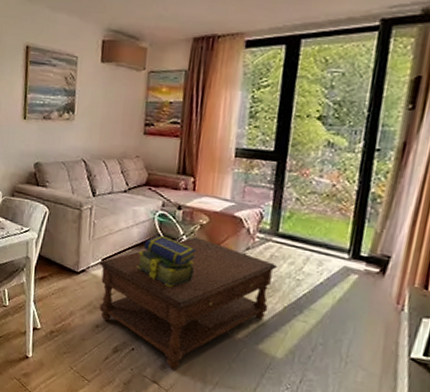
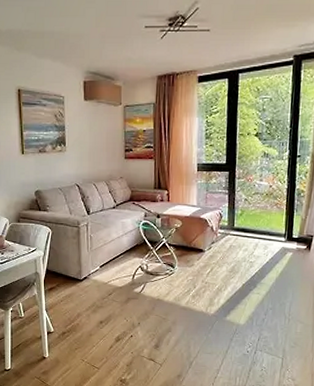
coffee table: present [99,237,278,370] -> none [98,238,236,347]
stack of books: present [136,235,197,288] -> none [129,240,174,282]

